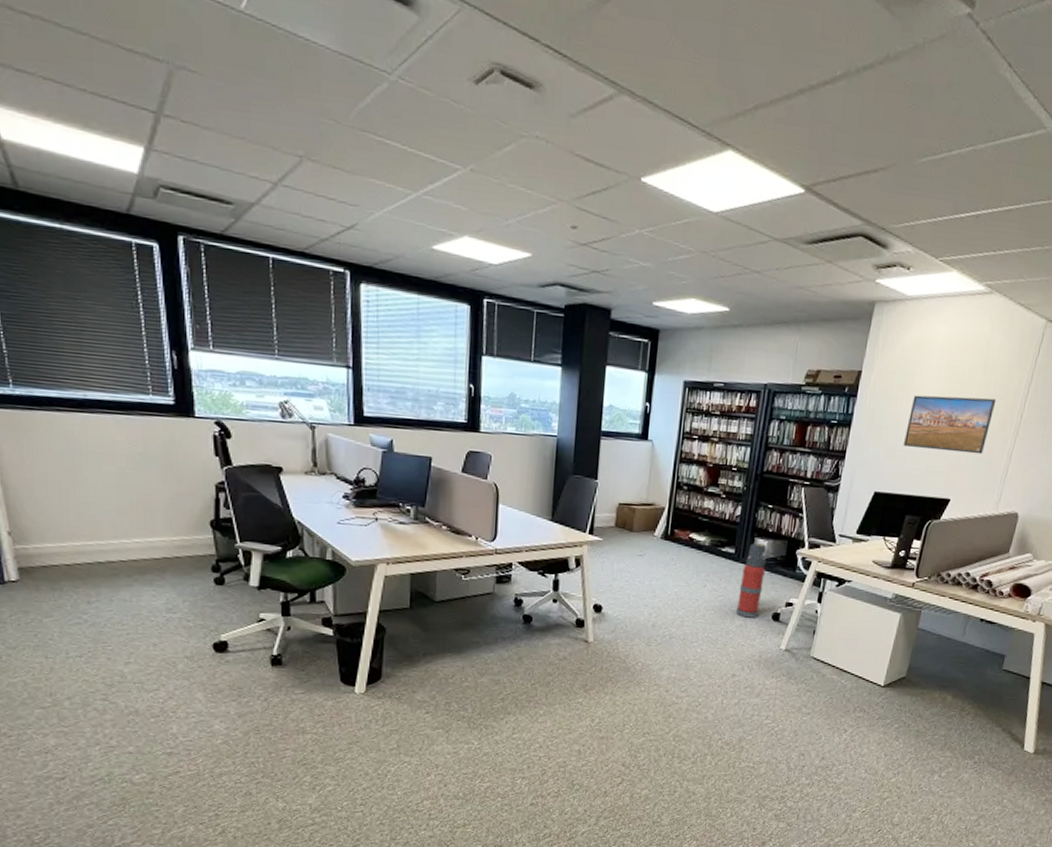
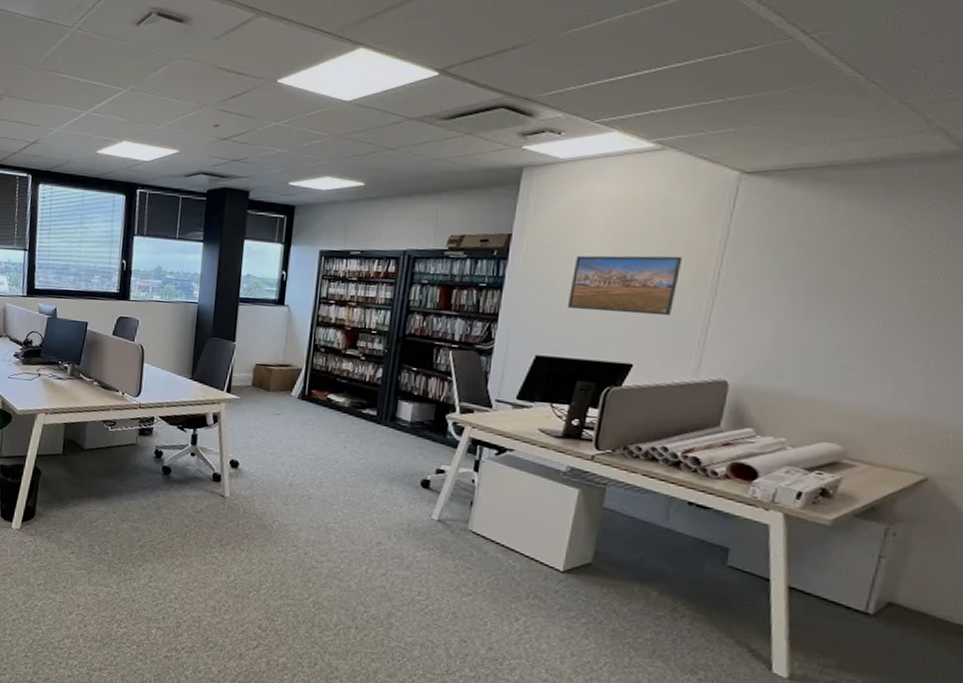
fire extinguisher: present [735,543,767,618] -> none [379,406,413,484]

